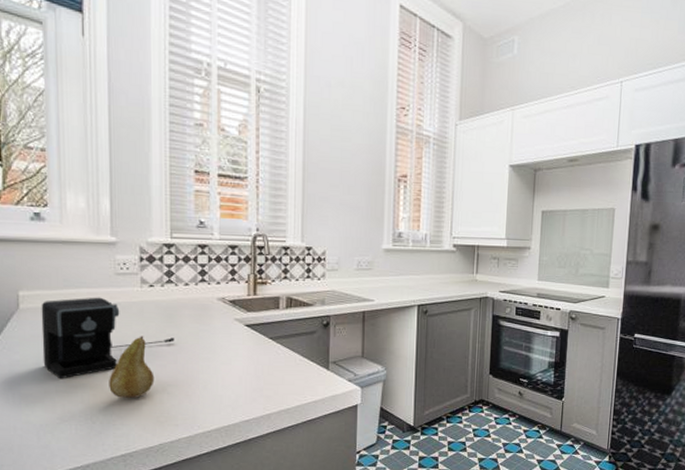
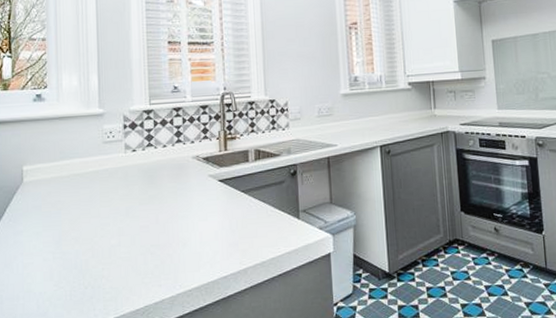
coffee maker: present [41,297,175,379] -> none [41,165,156,247]
fruit: present [109,336,155,398] -> none [99,199,139,261]

